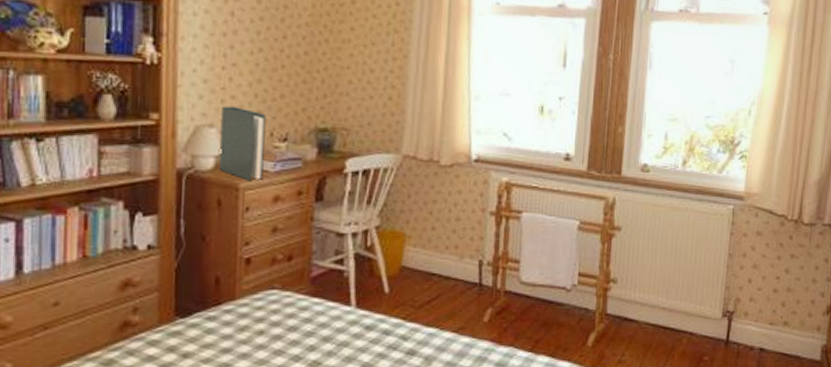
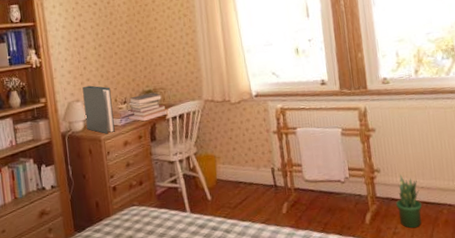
books: none [286,132,349,172] -> present [128,93,169,122]
planter: none [628,289,660,358] -> present [396,175,423,228]

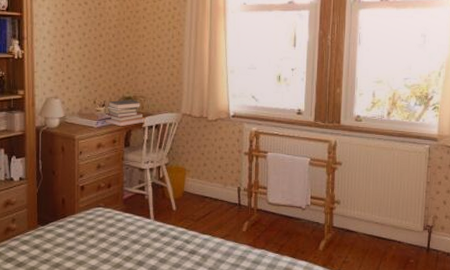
binder: present [82,85,115,134] -> none [62,84,90,134]
planter: present [396,175,423,228] -> none [350,209,374,260]

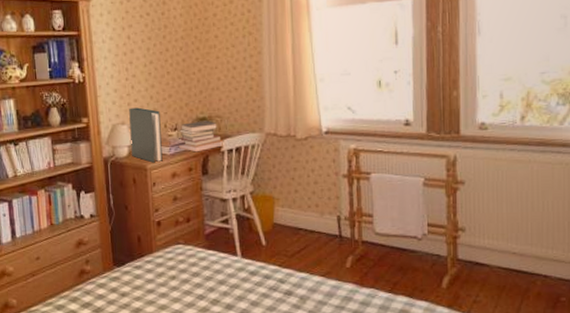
binder: none [62,84,90,134] -> present [129,107,163,163]

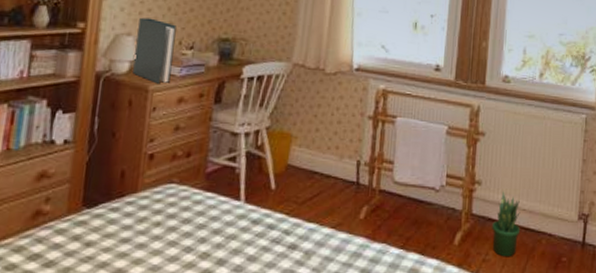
books: present [178,120,224,152] -> none [191,42,246,77]
planter: none [480,236,512,298] -> present [492,191,521,257]

